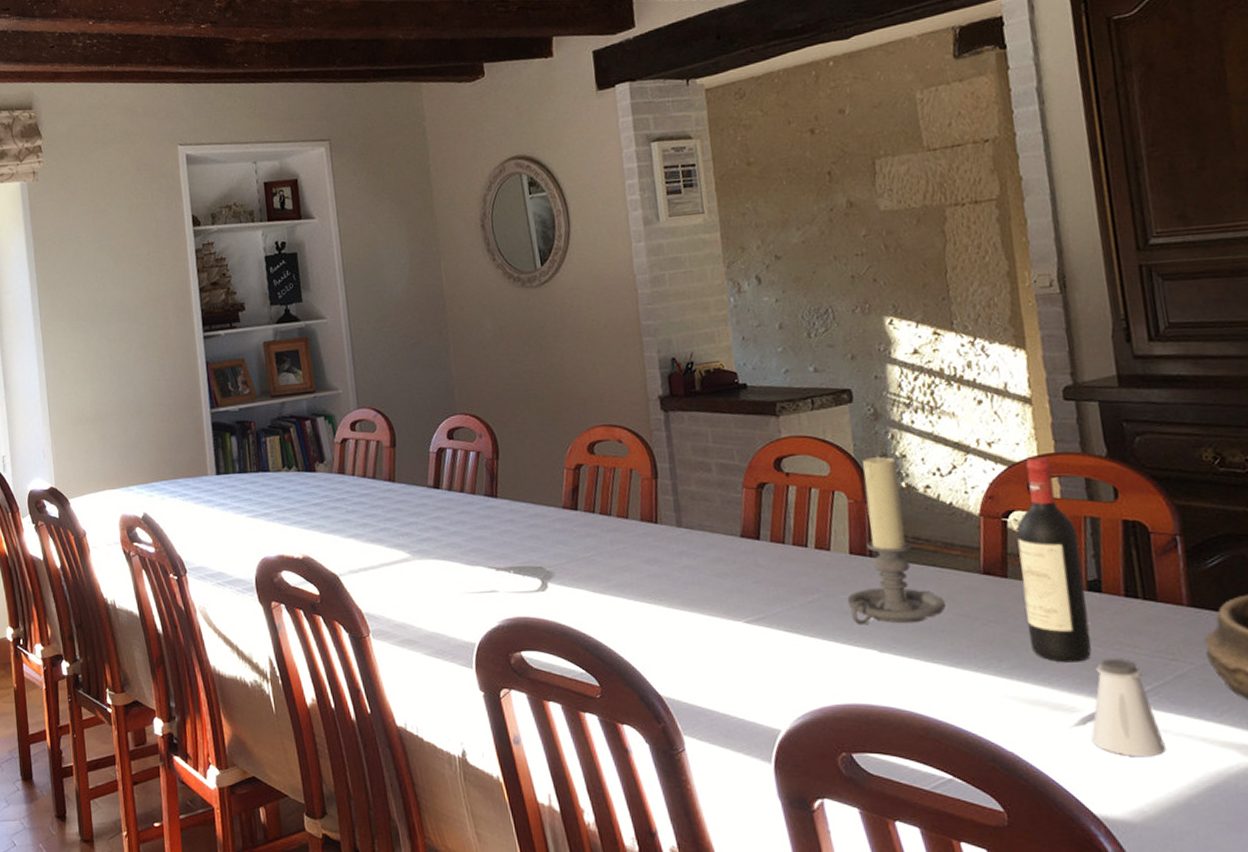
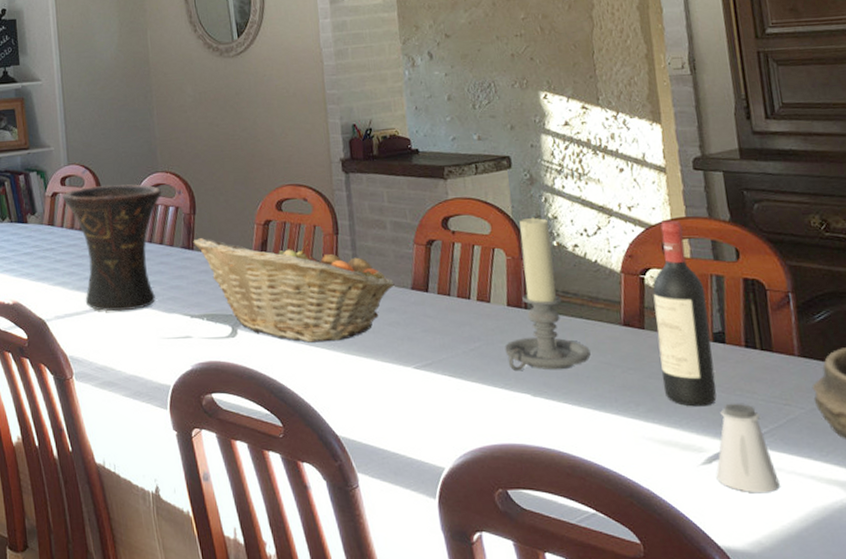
vase: none [353,428,462,565] -> present [62,184,162,312]
fruit basket: none [496,485,722,596] -> present [193,238,395,343]

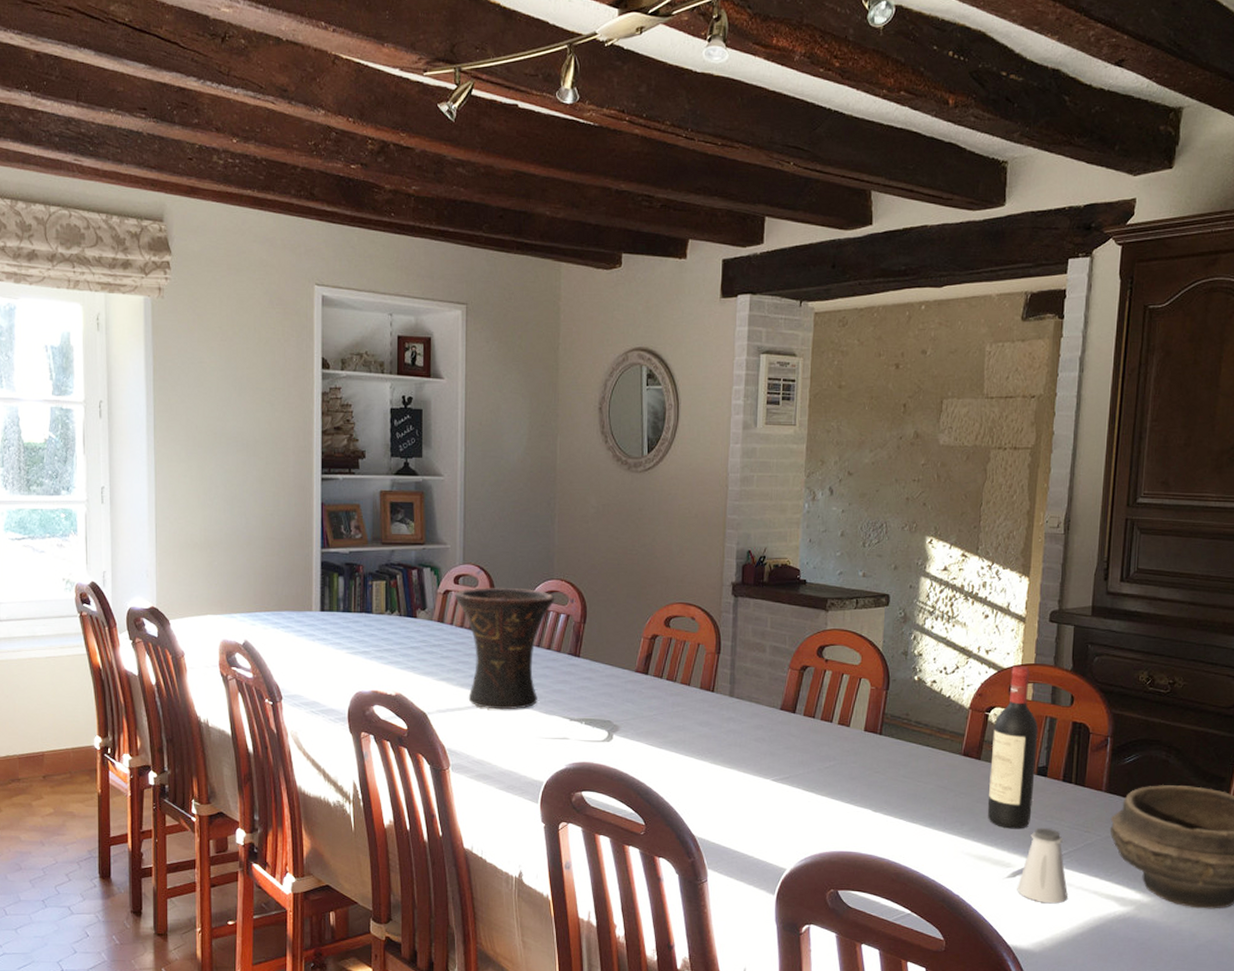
fruit basket: present [193,238,395,343] -> none [580,647,766,752]
candle holder: present [505,217,591,372] -> none [856,652,930,790]

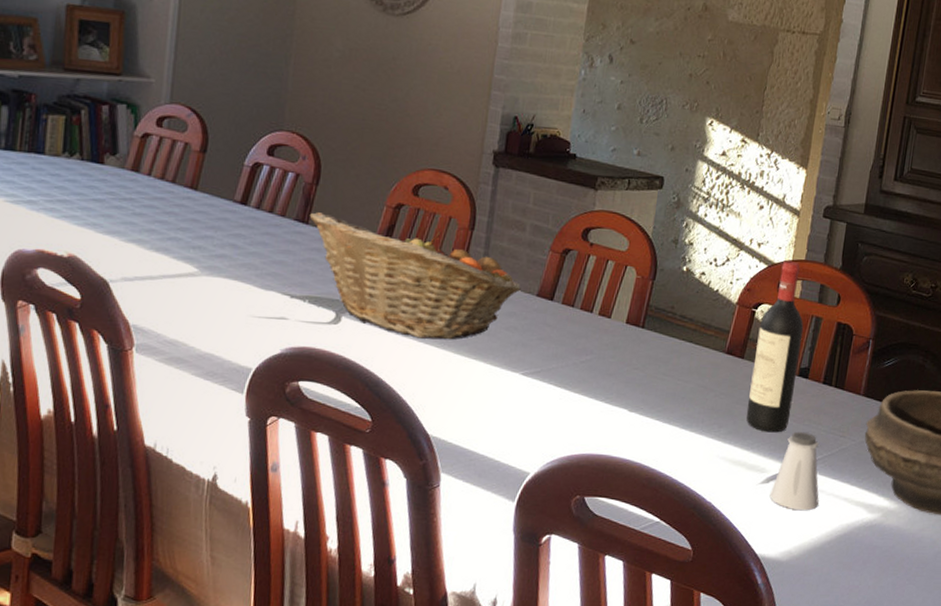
vase: present [455,587,555,710] -> none [156,133,283,282]
fruit basket: none [580,647,766,752] -> present [309,212,521,340]

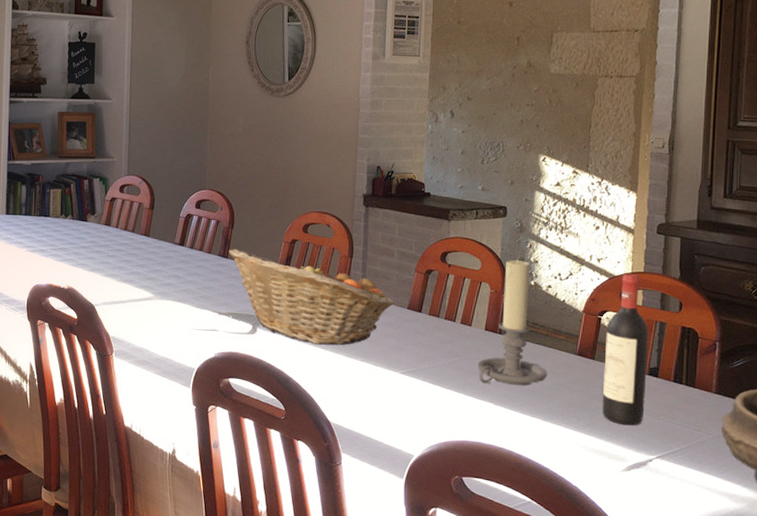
candle holder: none [614,240,692,389] -> present [478,259,547,386]
saltshaker: present [769,431,819,511] -> none [632,425,681,498]

